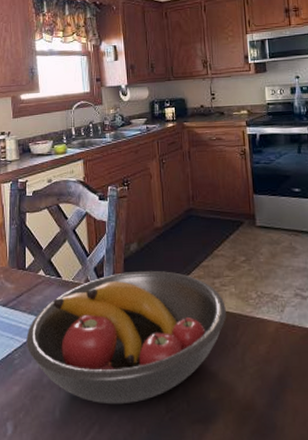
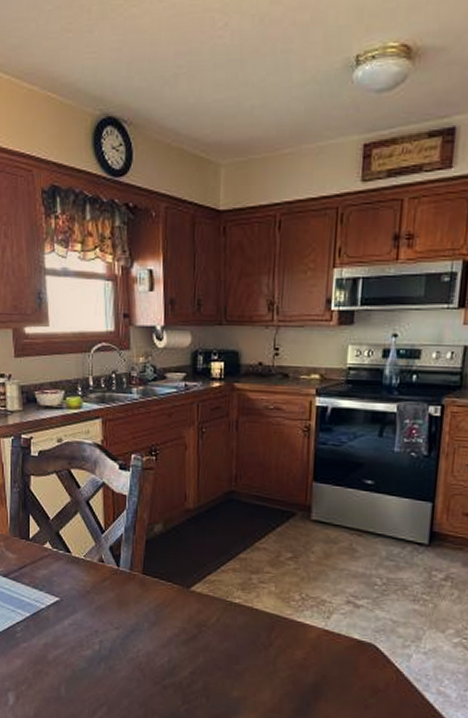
fruit bowl: present [26,270,226,405] -> none [30,555,262,691]

